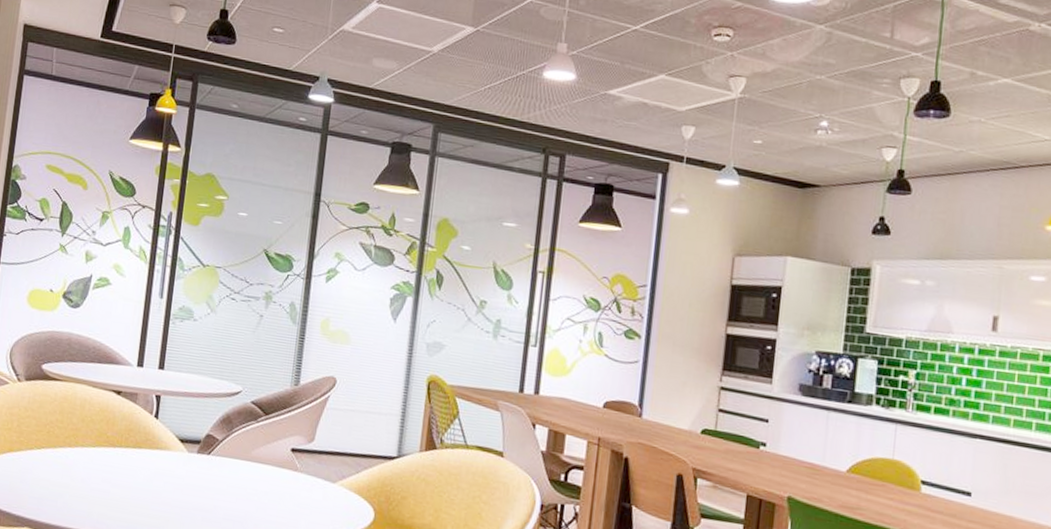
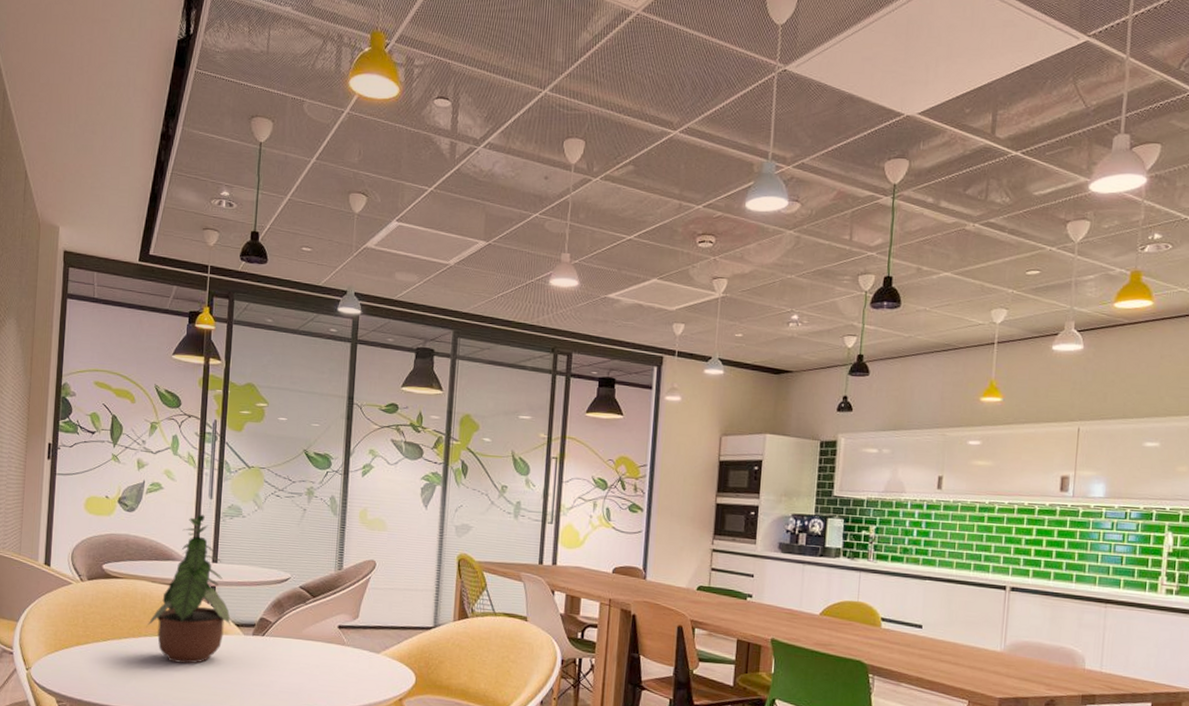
potted plant: none [84,315,175,481] -> present [146,514,231,664]

